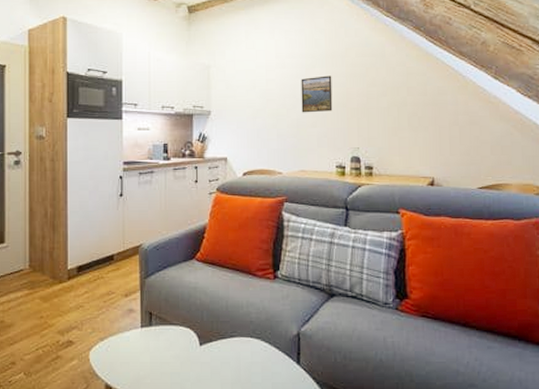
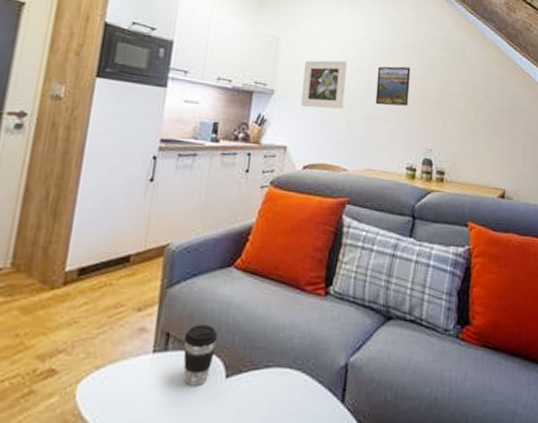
coffee cup: none [163,306,189,352] -> present [183,325,218,386]
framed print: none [235,78,273,123] -> present [301,60,347,110]

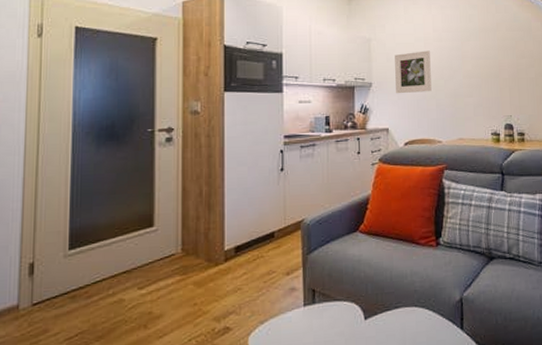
coffee cup: present [183,325,218,386] -> none [327,280,354,329]
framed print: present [375,66,411,107] -> none [457,48,487,84]

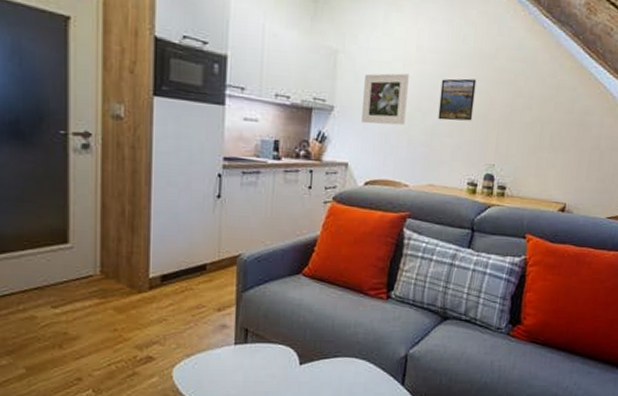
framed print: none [457,48,487,84] -> present [438,78,477,121]

